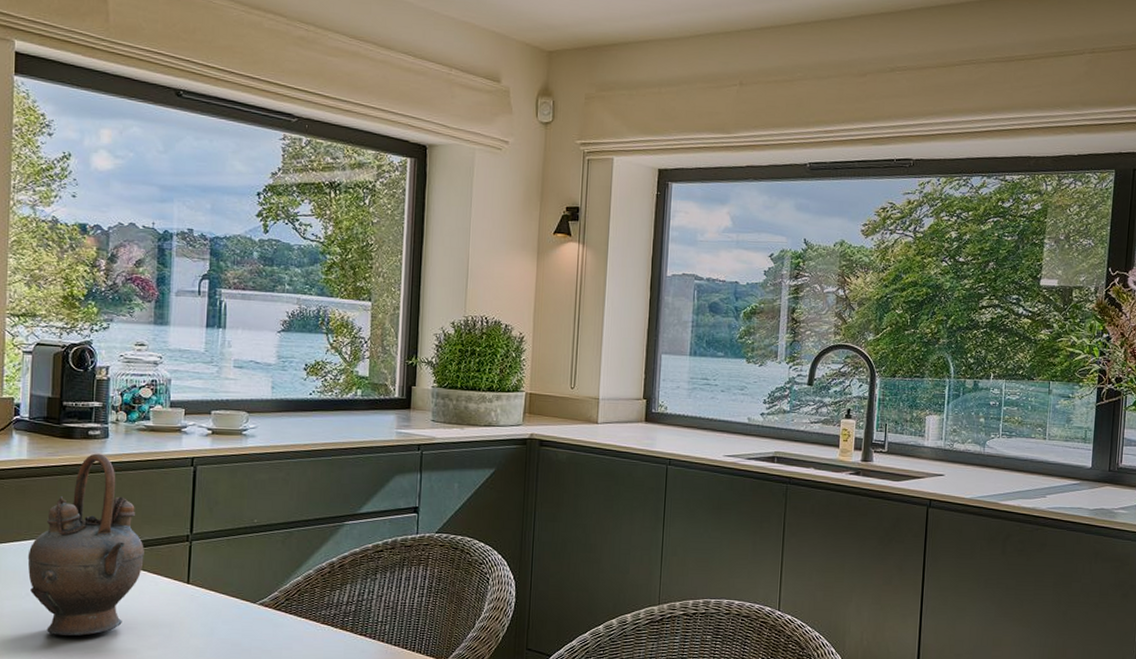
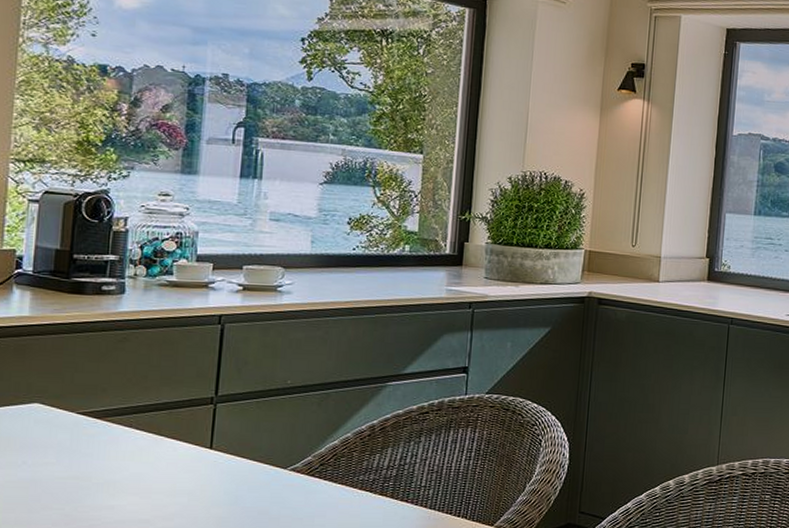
teapot: present [27,453,144,637] -> none [26,310,162,508]

